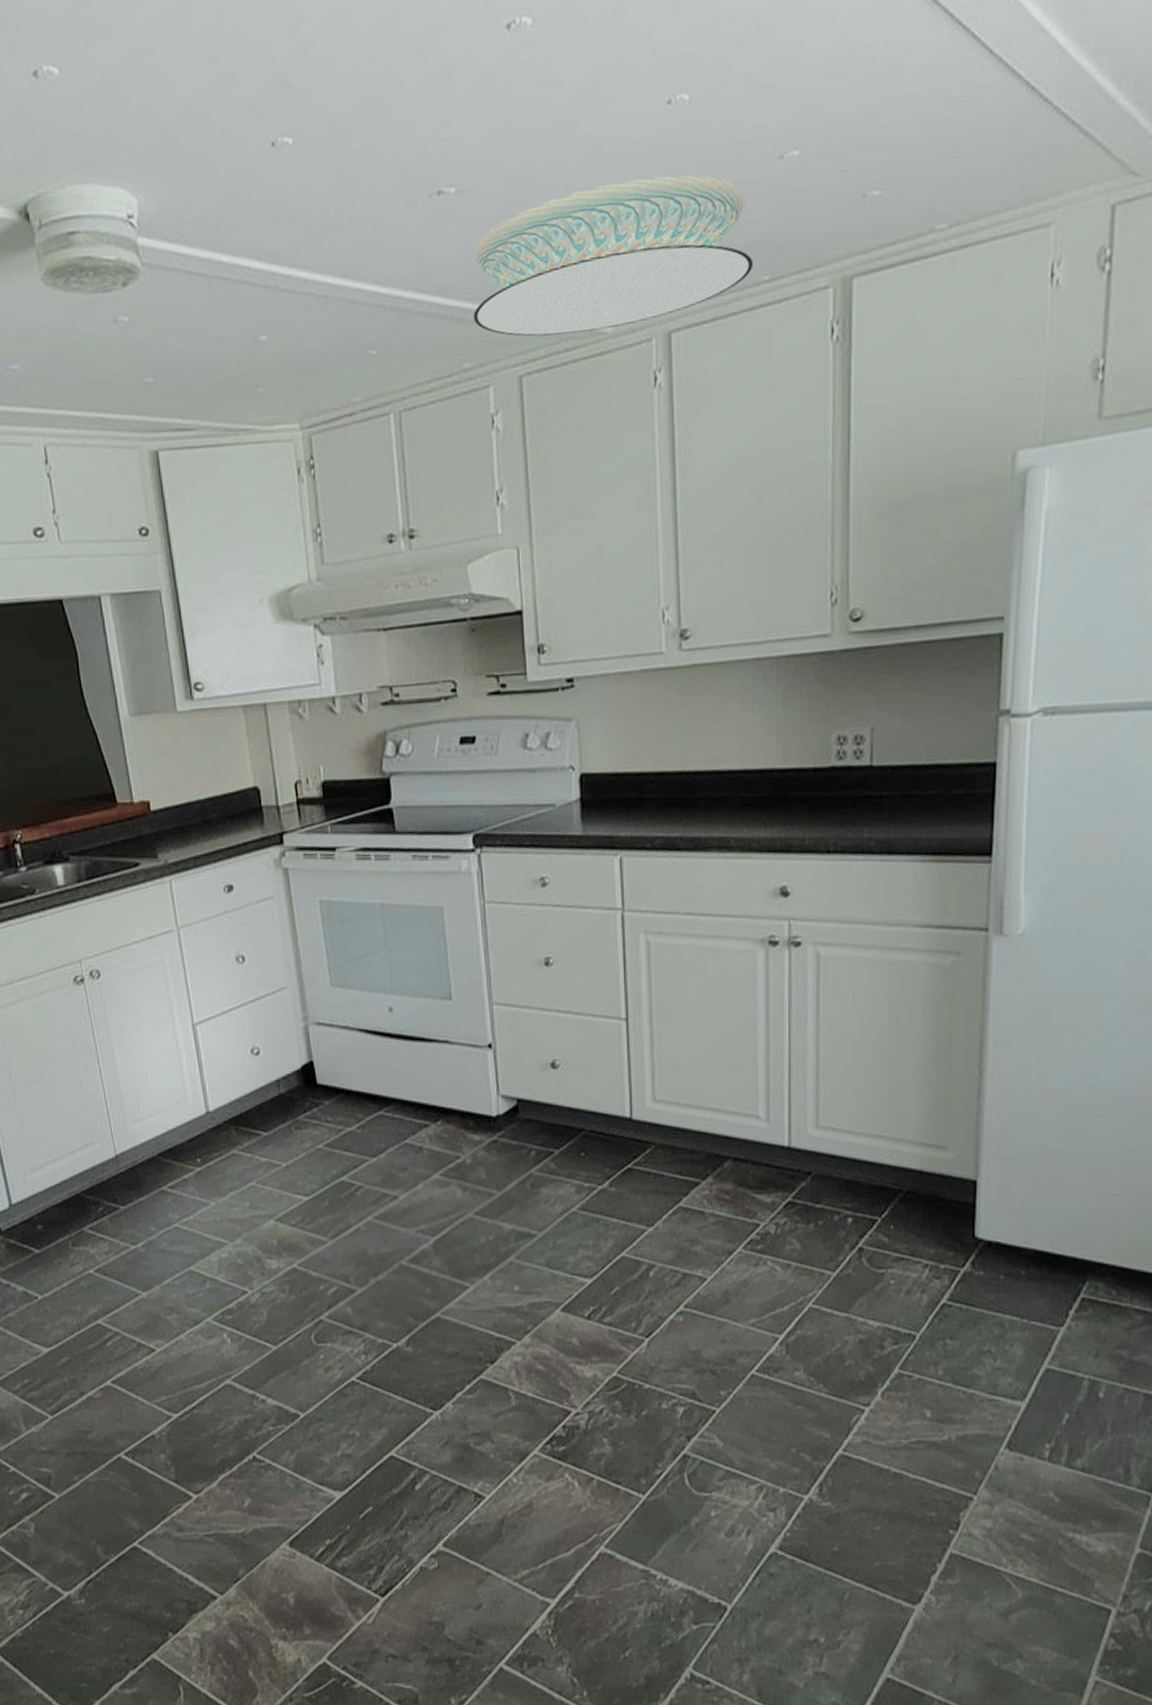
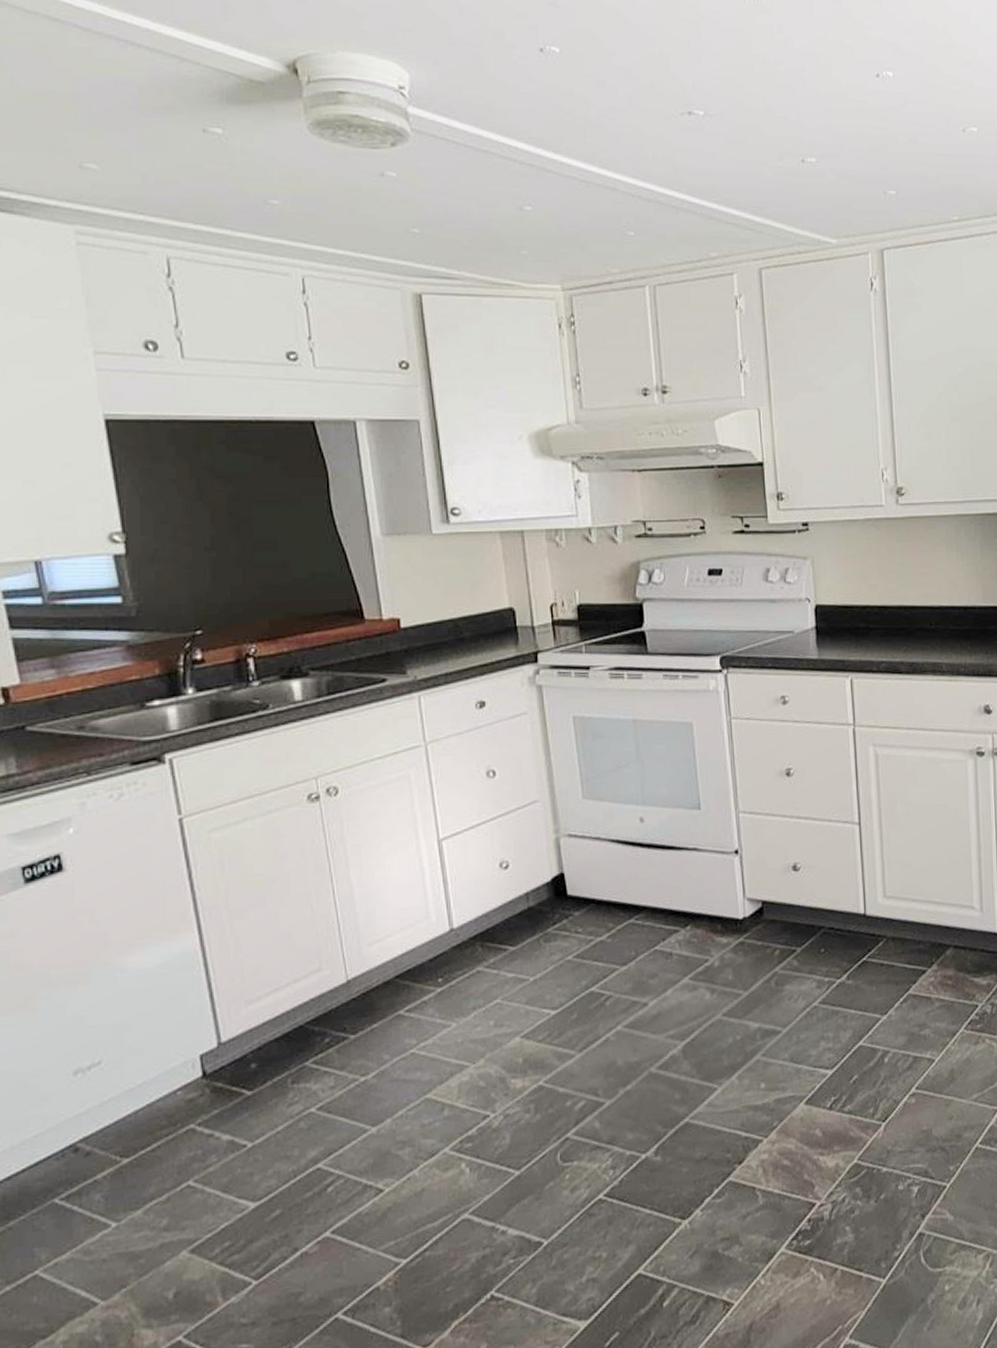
ceiling light: present [473,175,754,337] -> none [719,128,946,240]

